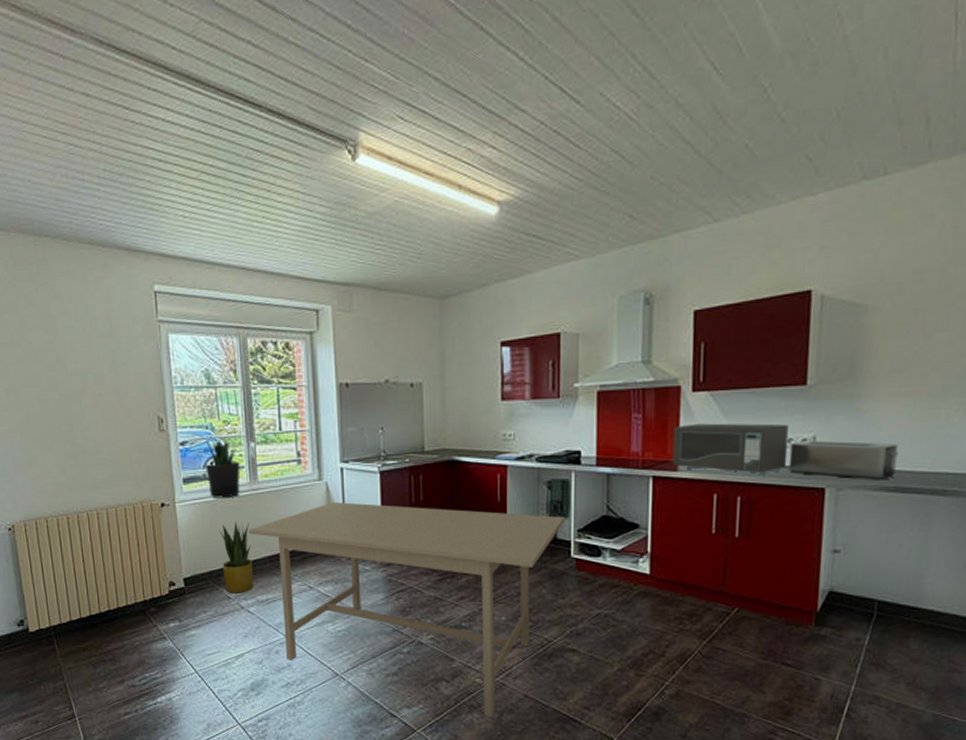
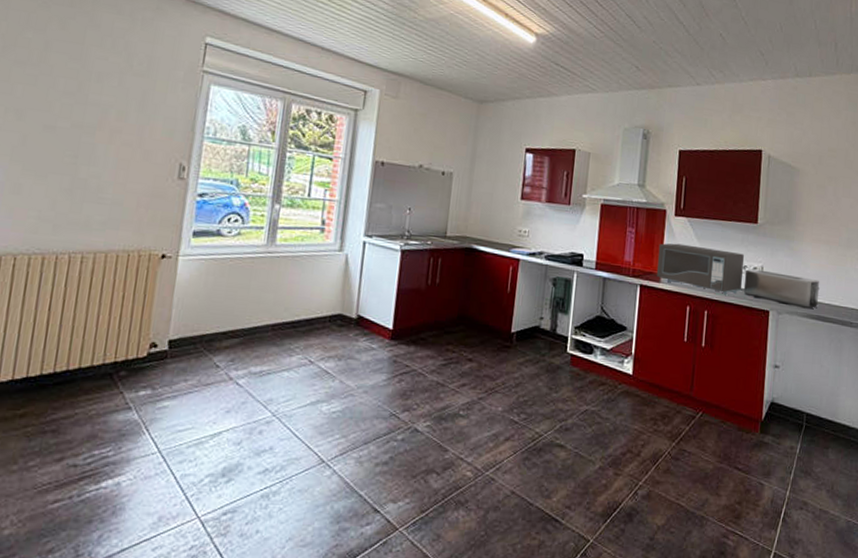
planter: present [205,435,241,499] -> none [220,191,260,258]
planter: present [219,522,253,593] -> none [215,284,257,362]
dining table: present [248,502,565,718] -> none [254,275,565,516]

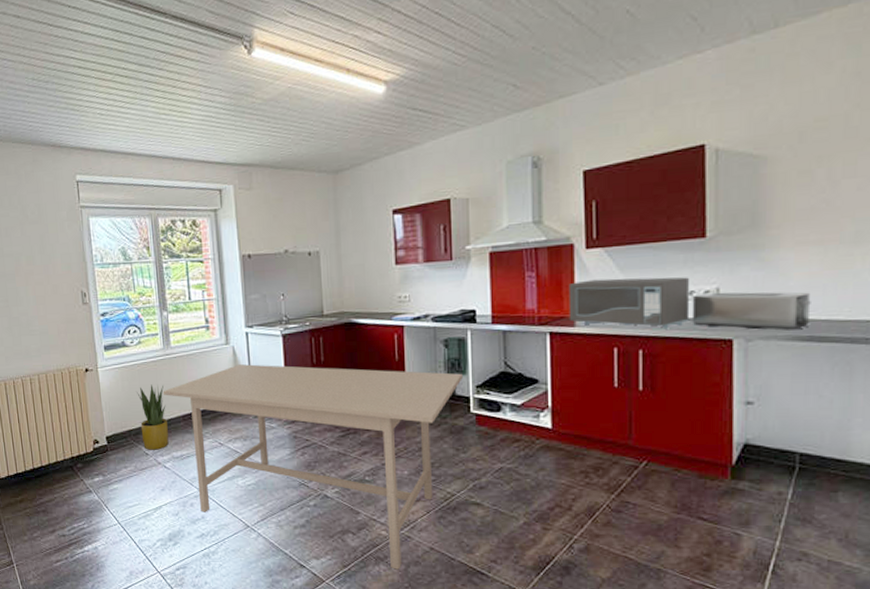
planter: none [215,284,257,362] -> present [137,384,169,450]
dining table: none [254,275,565,516] -> present [162,364,463,570]

